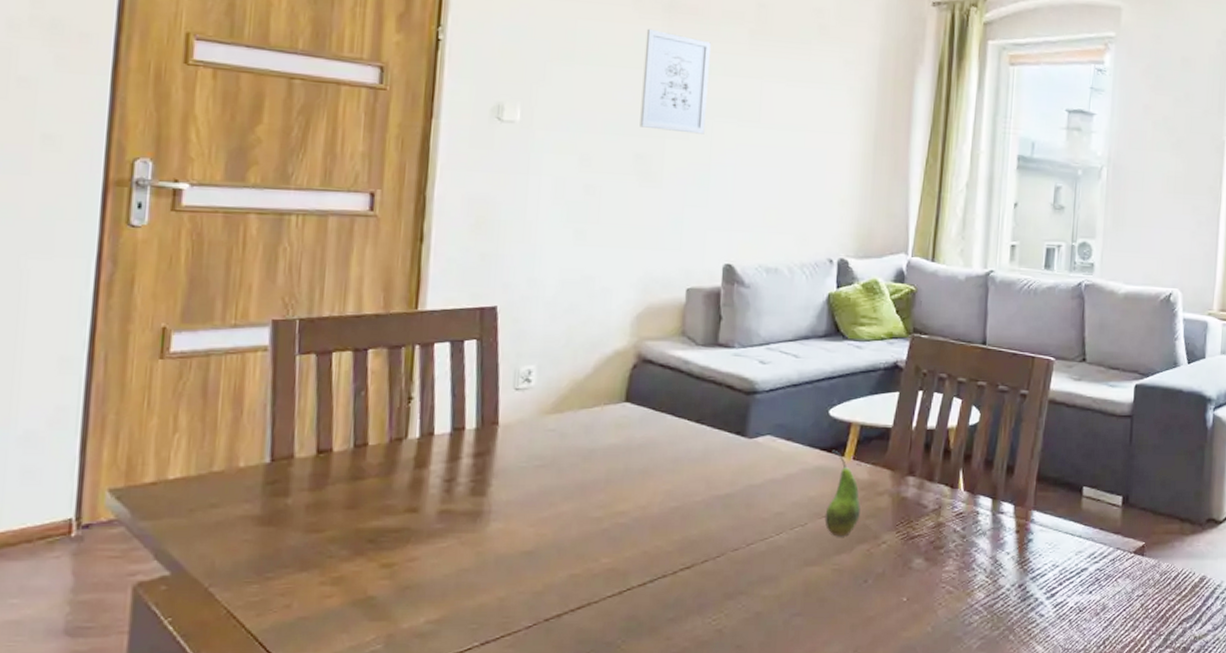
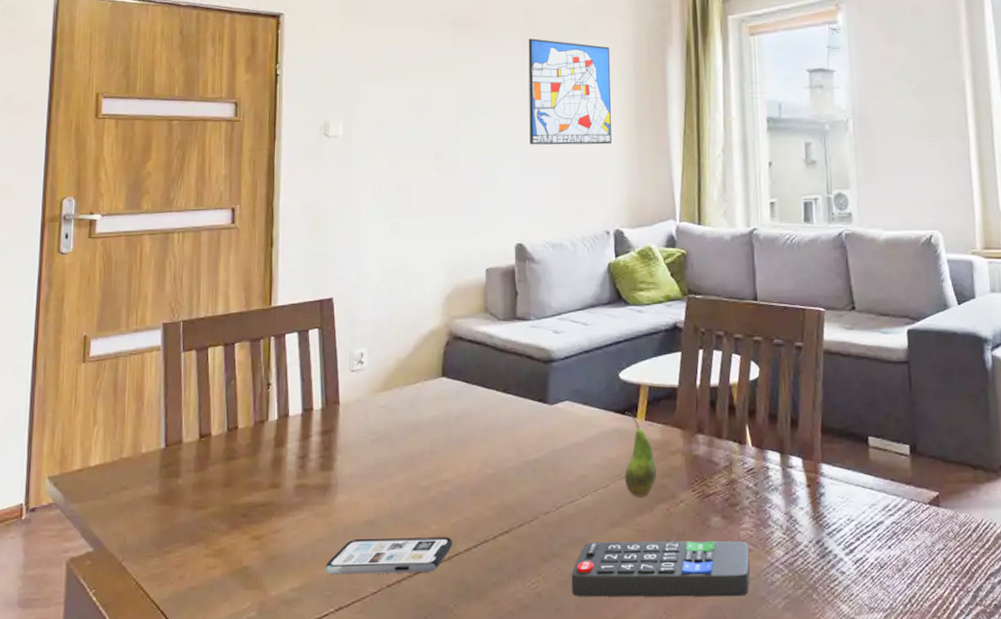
smartphone: none [471,569,626,607] -> present [326,537,453,575]
wall art: present [640,28,711,134] -> none [437,44,491,130]
wall art: none [749,36,853,166] -> present [528,38,612,145]
remote control: none [756,579,949,637] -> present [571,540,750,597]

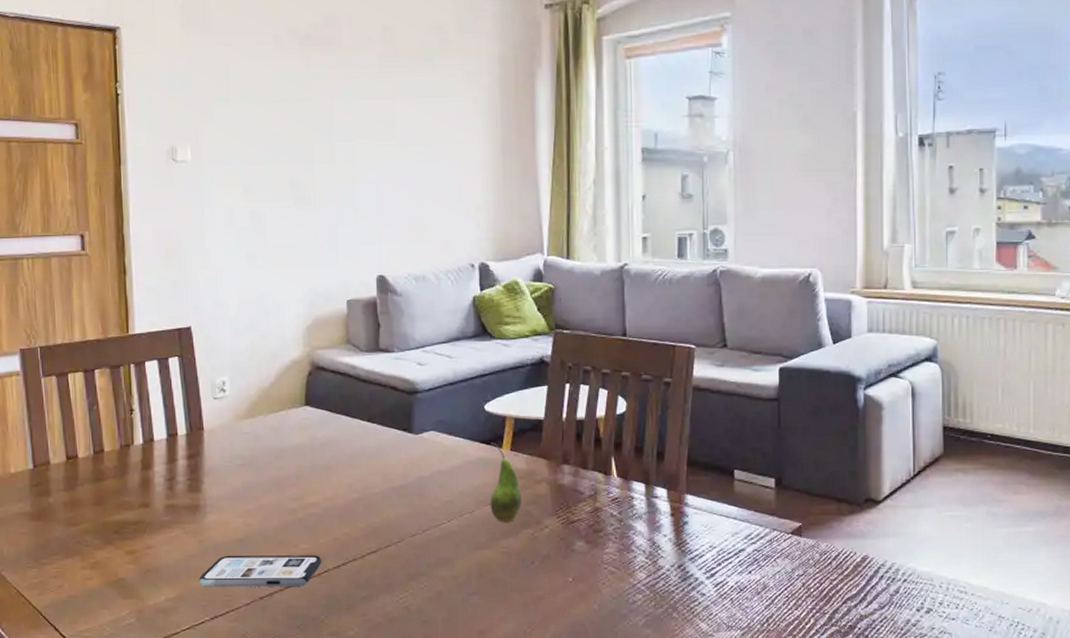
wall art: present [528,38,612,145] -> none [386,58,476,174]
remote control: present [571,540,750,597] -> none [438,562,612,614]

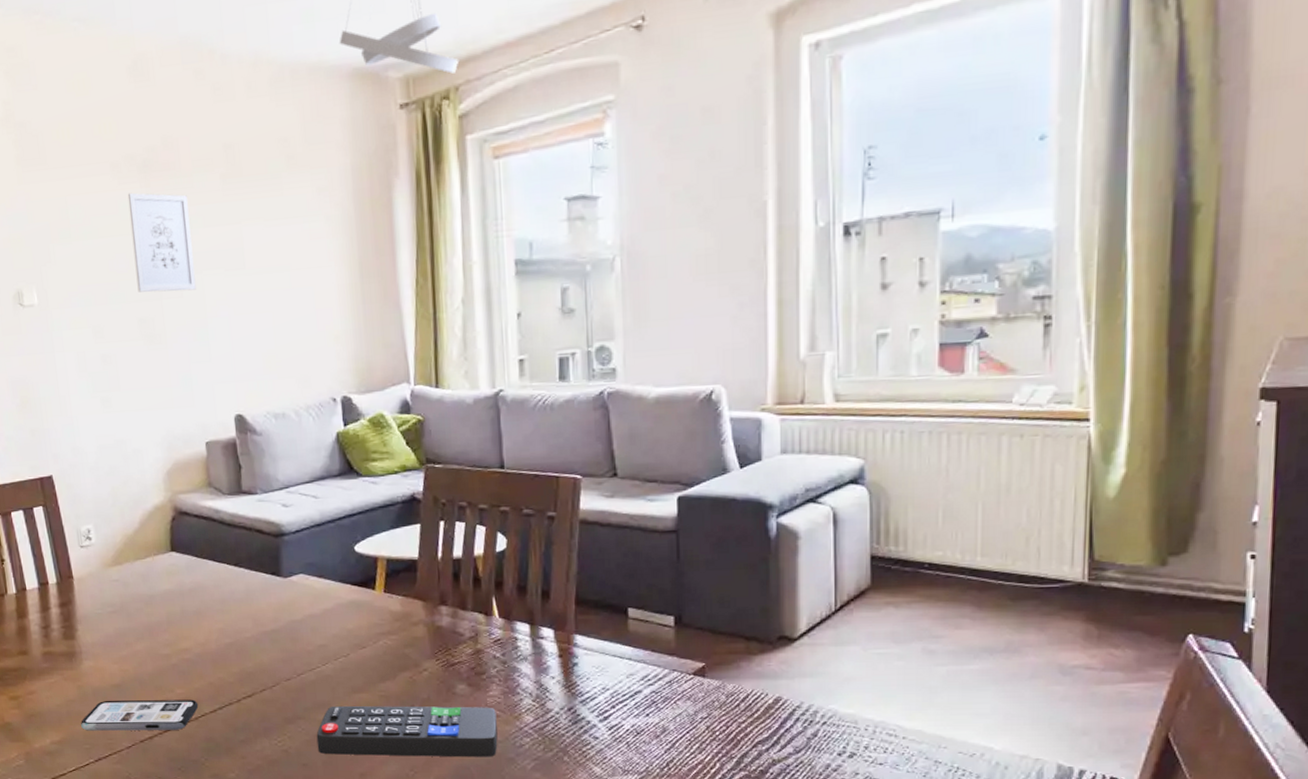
wall art: none [287,63,348,157] -> present [127,192,196,293]
remote control: none [438,562,612,614] -> present [316,705,498,757]
fruit: present [490,442,522,522] -> none [363,584,398,666]

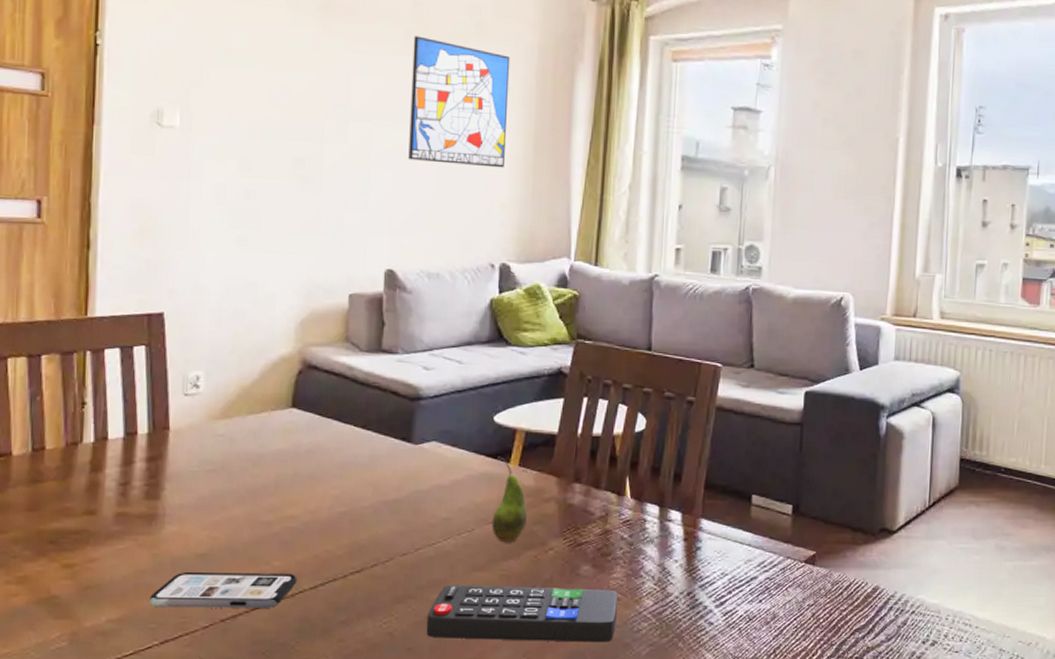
wall art: present [127,192,196,293] -> none [298,29,367,138]
wall art: none [229,179,333,306] -> present [408,36,511,168]
fruit: none [363,584,398,666] -> present [491,456,527,543]

